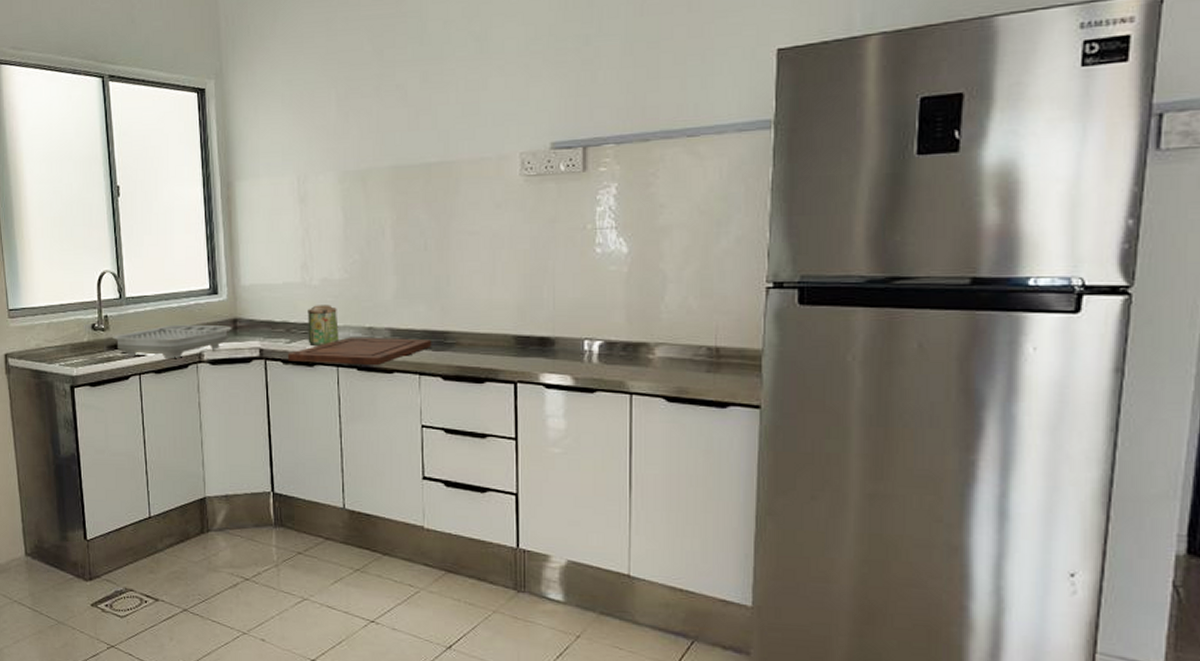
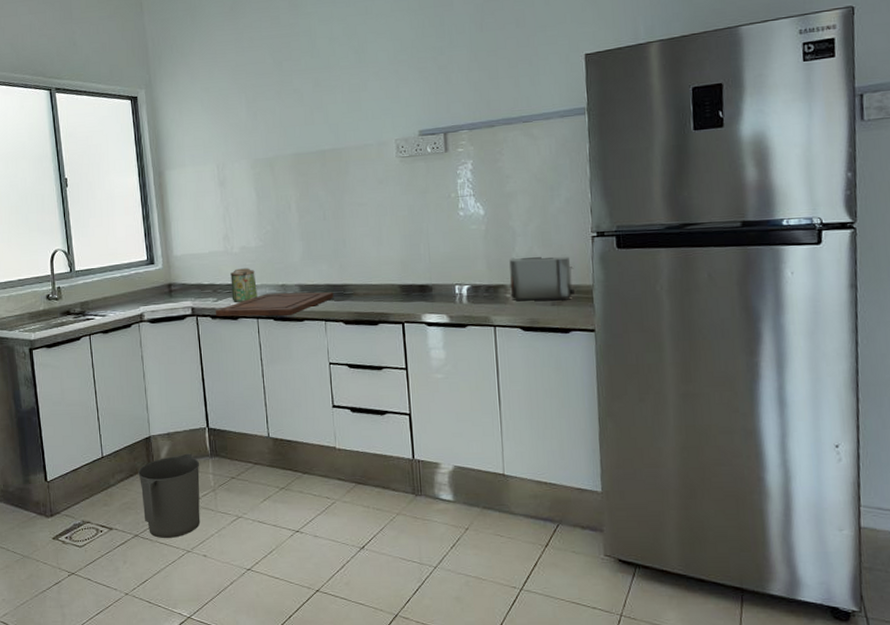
dish rack: present [111,324,232,358] -> none [64,290,168,320]
mug: none [190,520,262,617] -> present [138,453,201,538]
toaster: none [654,307,741,367] -> present [509,254,575,302]

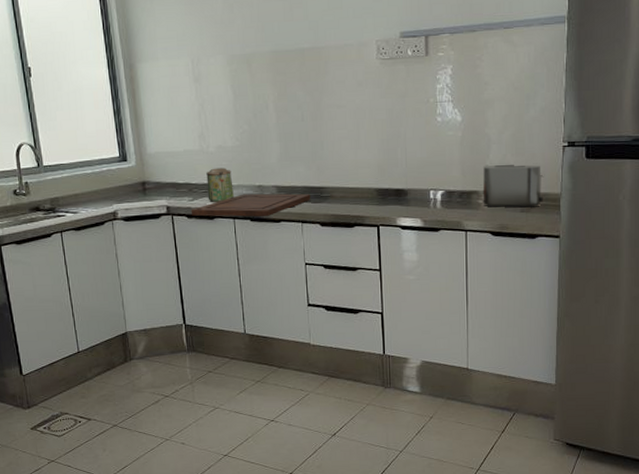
mug: present [138,453,201,538] -> none [115,348,178,428]

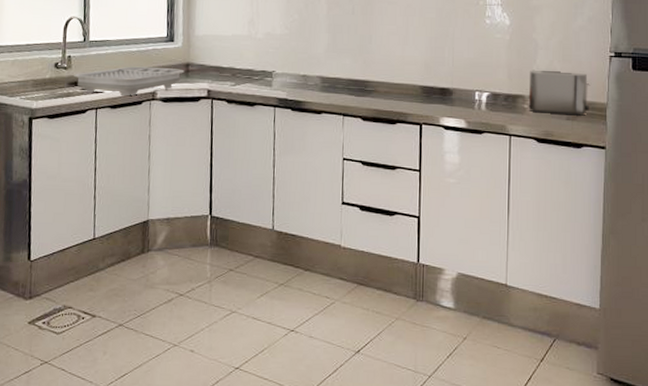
dish rack: none [33,187,142,217] -> present [73,66,185,95]
cutting board: present [190,193,311,217] -> none [231,82,355,108]
canister: present [206,168,234,203] -> none [250,54,278,90]

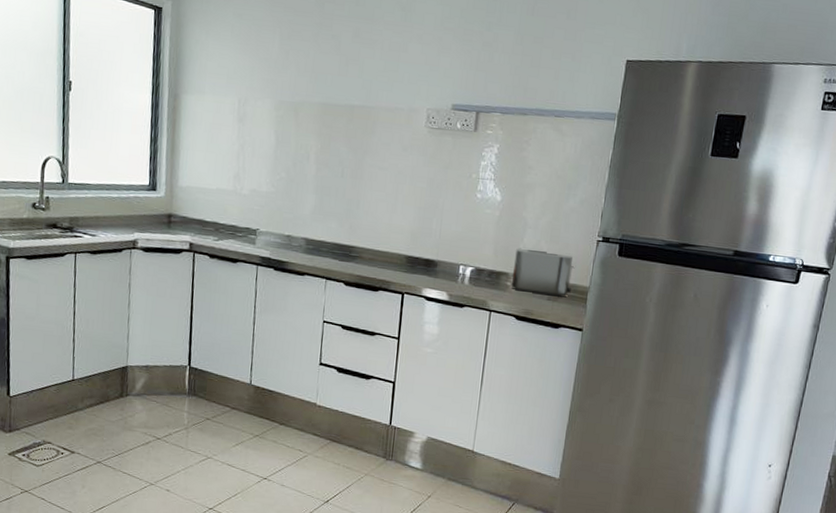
dish rack: present [73,66,185,95] -> none [51,212,167,242]

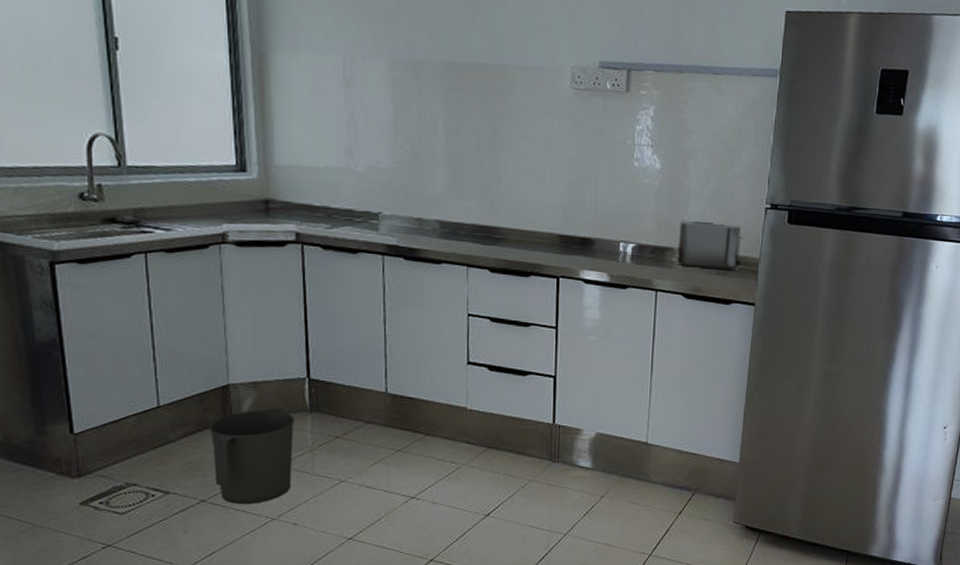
mug: none [109,388,176,470] -> present [209,407,295,504]

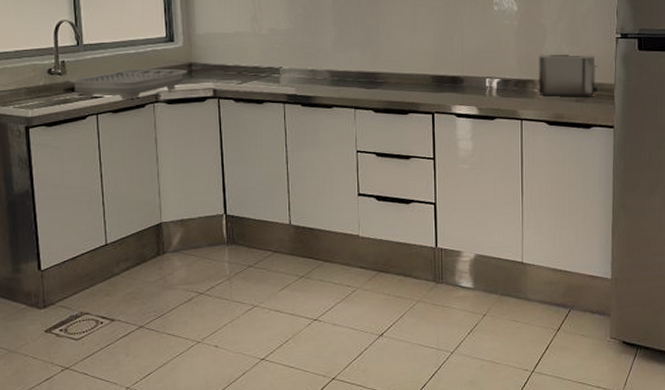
dish rack: none [107,200,264,237] -> present [68,68,188,99]
mug: present [209,407,295,504] -> none [146,241,215,329]

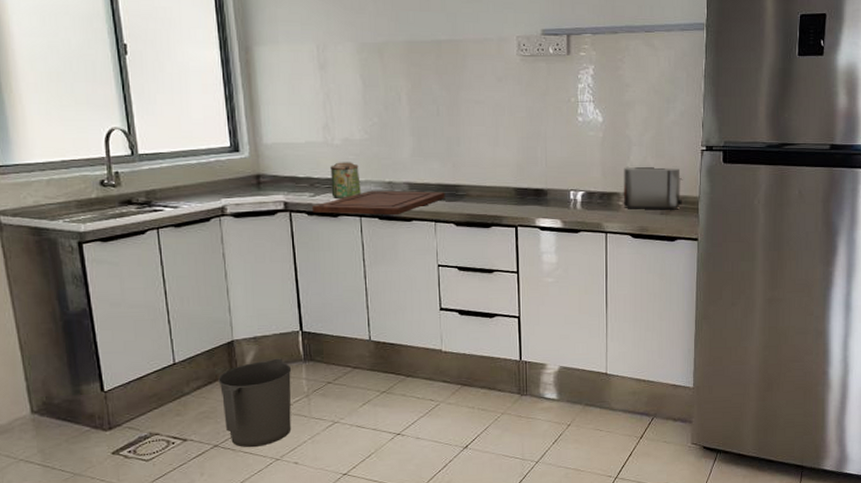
dish rack: present [68,68,188,99] -> none [124,180,256,212]
mug: none [146,241,215,329] -> present [218,358,292,447]
cutting board: none [238,78,365,102] -> present [311,190,445,216]
canister: none [257,51,285,87] -> present [330,162,361,200]

